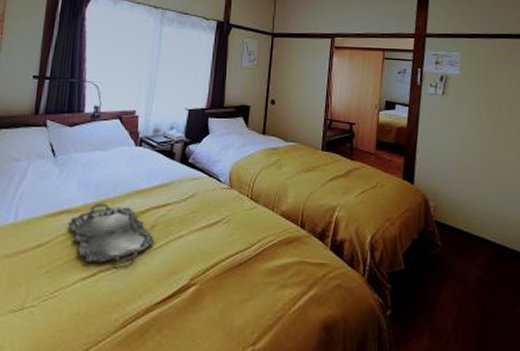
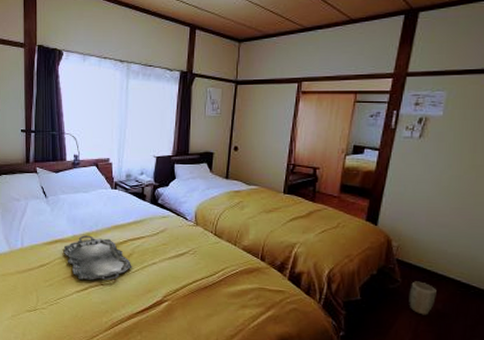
plant pot: none [450,245,476,284] -> present [409,281,437,315]

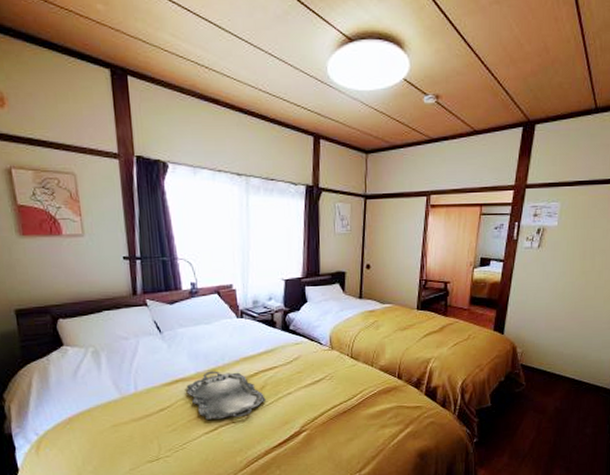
plant pot: present [409,281,437,315] -> none [532,383,555,414]

